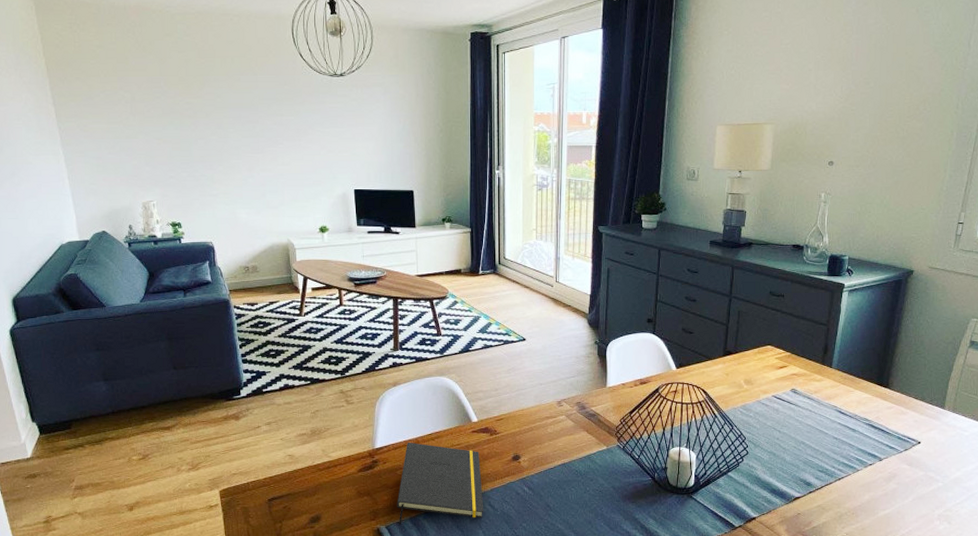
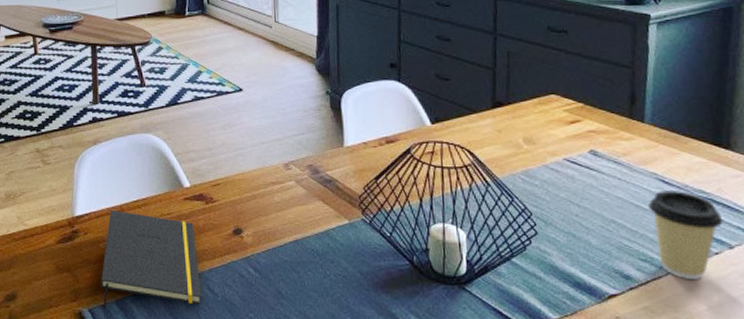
coffee cup: none [828,419,878,484] -> present [647,191,724,279]

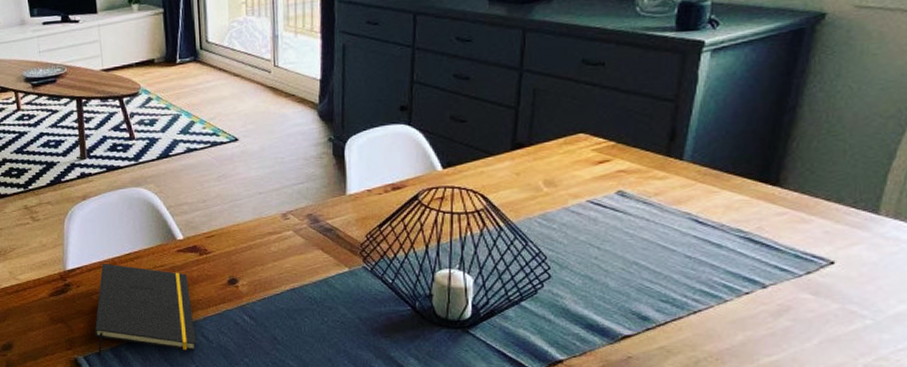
coffee cup: present [647,191,724,279] -> none [676,230,760,319]

